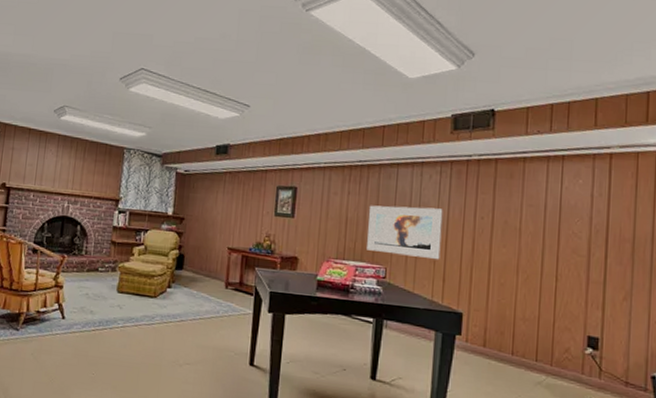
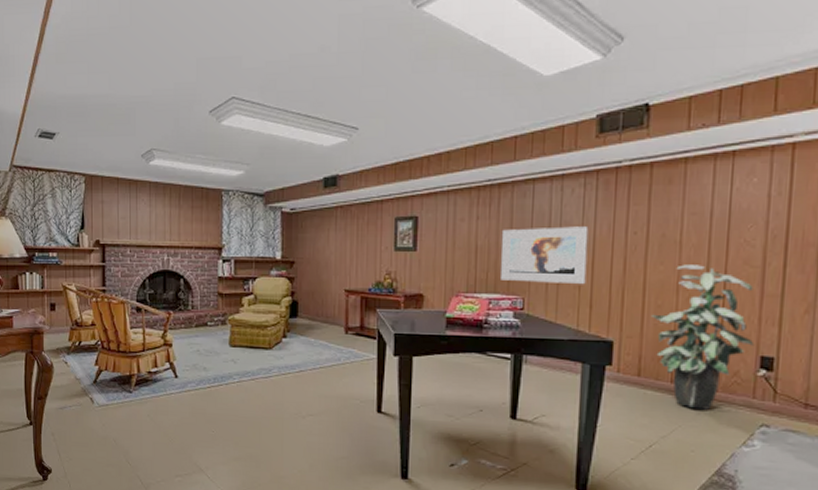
indoor plant: none [496,249,582,382] -> present [652,264,755,410]

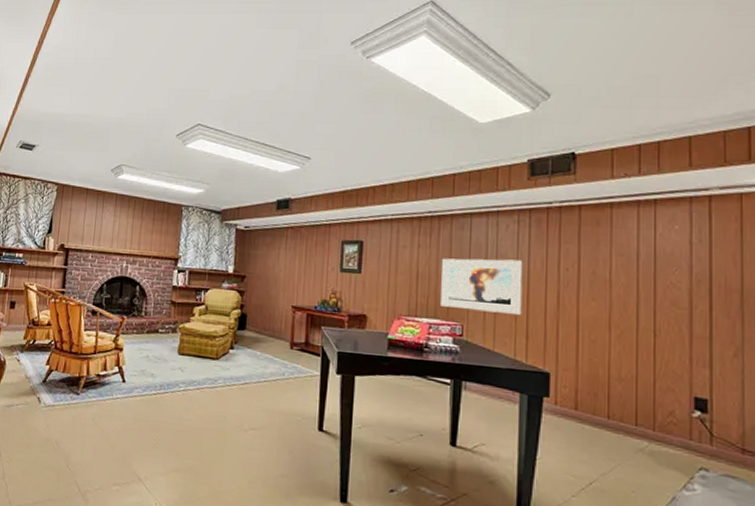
indoor plant: present [652,264,755,410] -> none [586,302,687,449]

